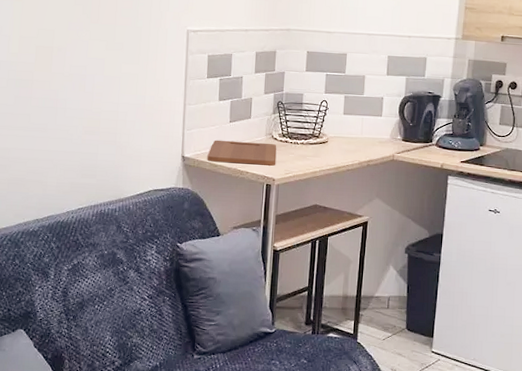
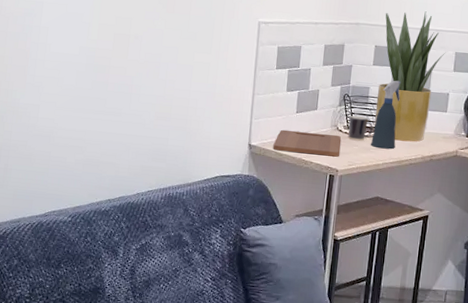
mug: none [283,123,308,149] -> present [348,115,373,141]
spray bottle: none [307,86,335,156] -> present [371,80,401,150]
planter: none [310,15,379,148] -> present [375,11,446,142]

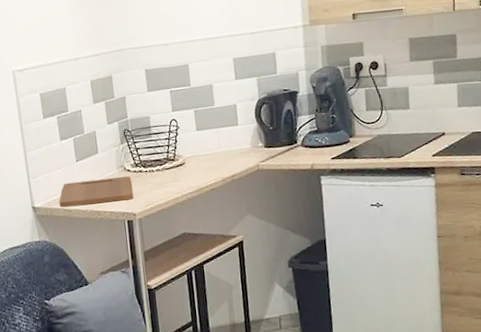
mug: present [348,115,373,141] -> none [134,149,163,178]
spray bottle: present [371,80,401,150] -> none [163,102,191,181]
planter: present [375,11,446,142] -> none [148,21,223,168]

